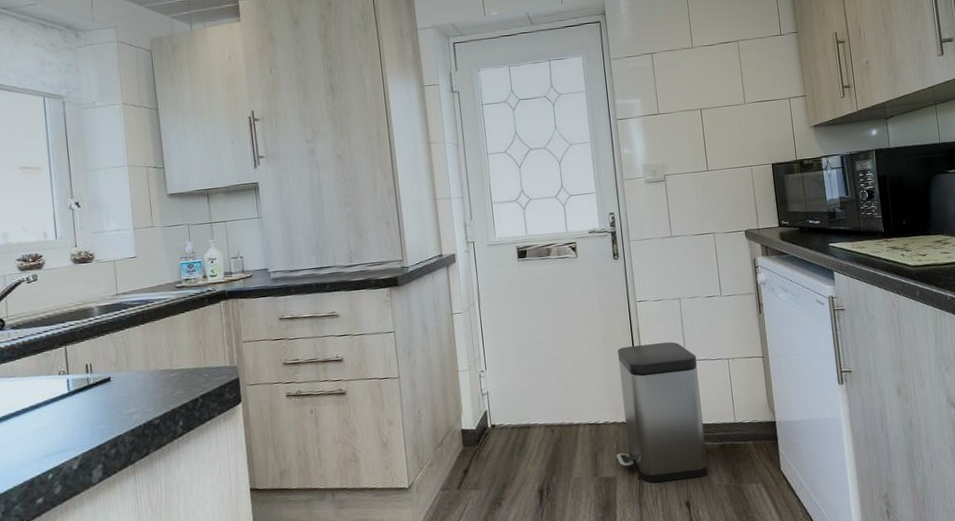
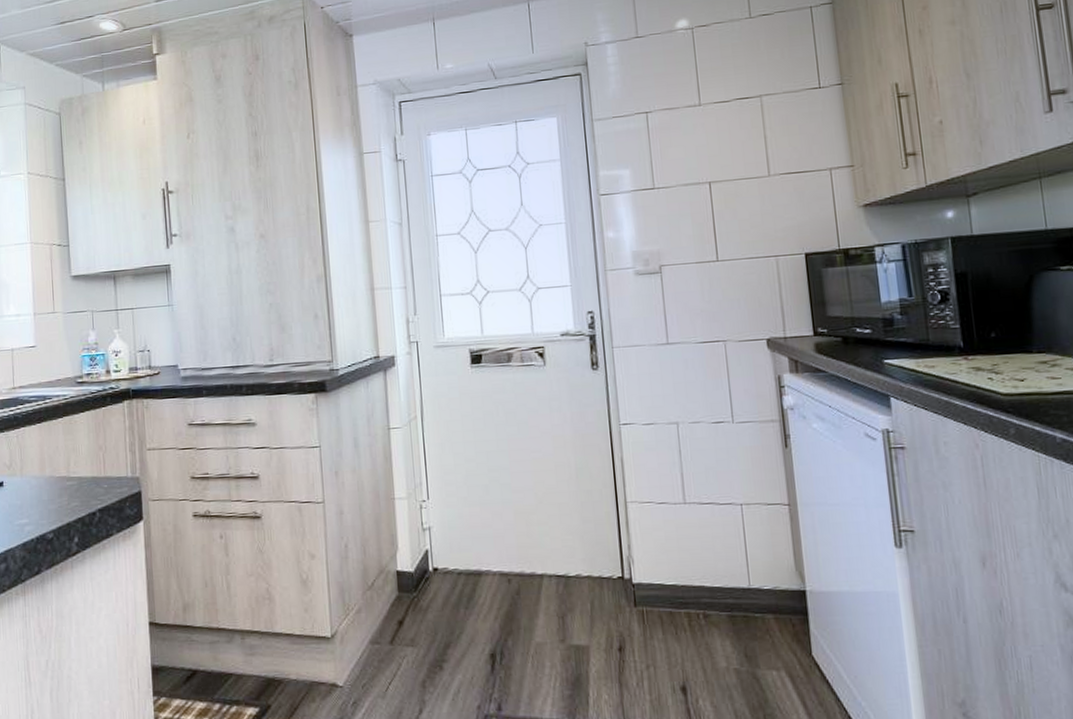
pedal bin: present [616,342,708,483] -> none [590,478,712,658]

